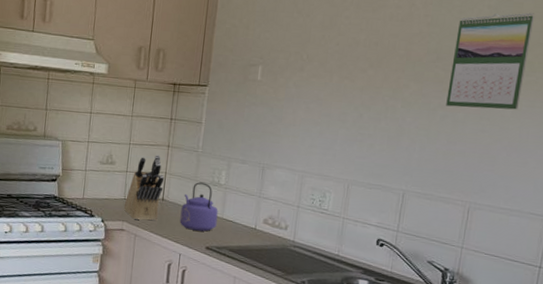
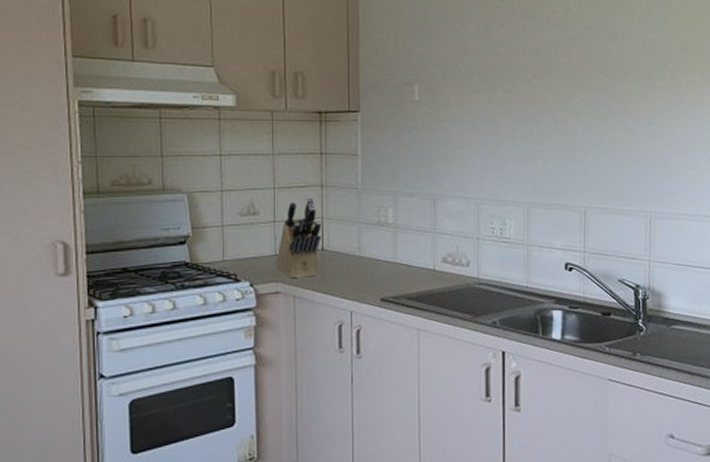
kettle: present [179,182,218,232] -> none [346,224,390,281]
calendar: present [446,12,535,110] -> none [613,11,685,113]

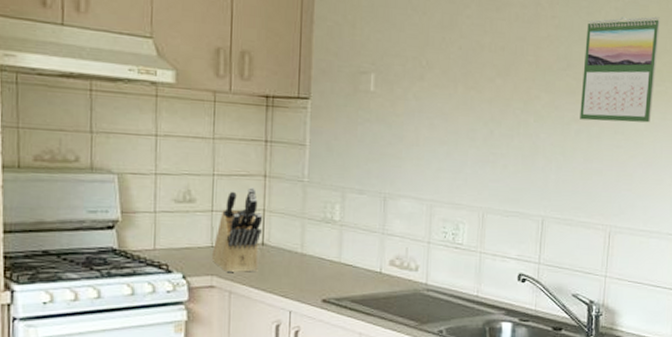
calendar: none [613,11,685,113] -> present [580,16,661,123]

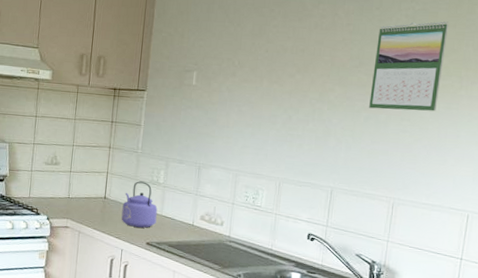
knife block: present [211,187,263,273] -> none [68,155,107,219]
kettle: none [287,220,334,281] -> present [121,181,158,228]

